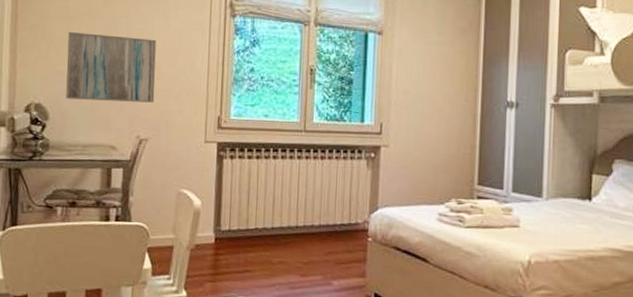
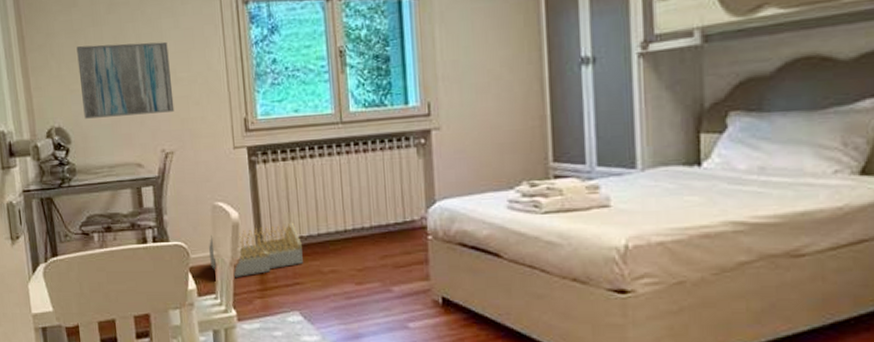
architectural model: none [168,214,256,261] -> present [209,222,303,277]

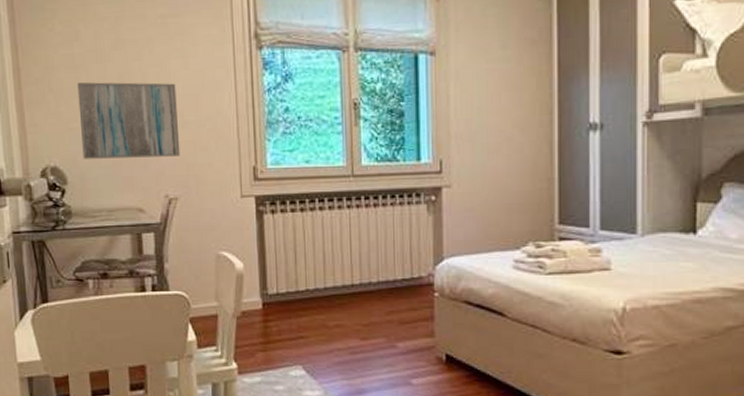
architectural model: present [209,222,303,277] -> none [211,275,308,329]

